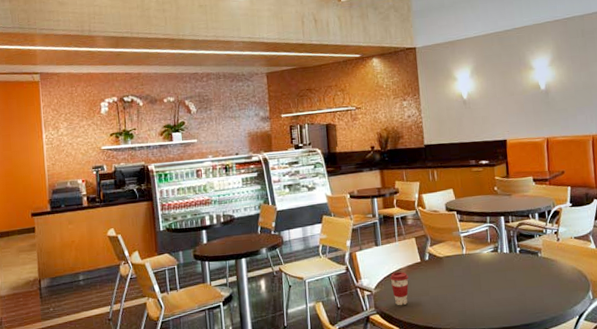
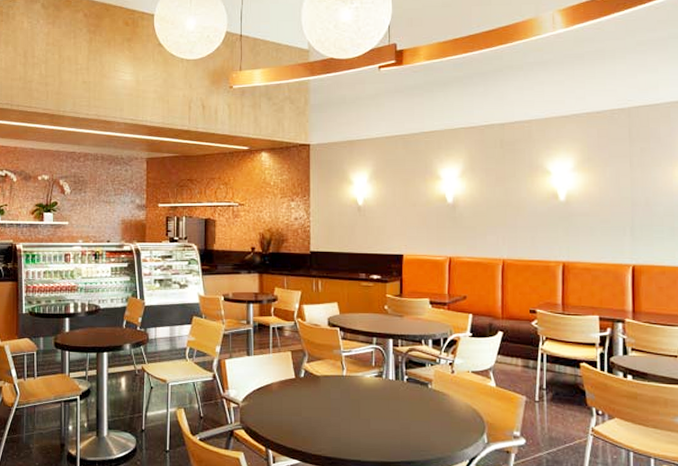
coffee cup: present [390,272,409,306] -> none [260,386,280,424]

